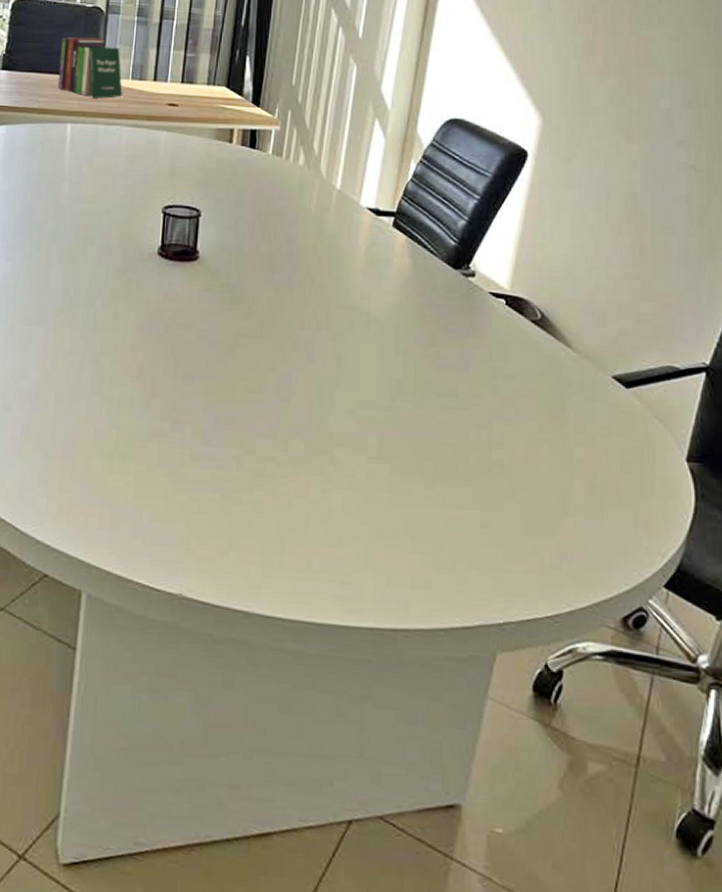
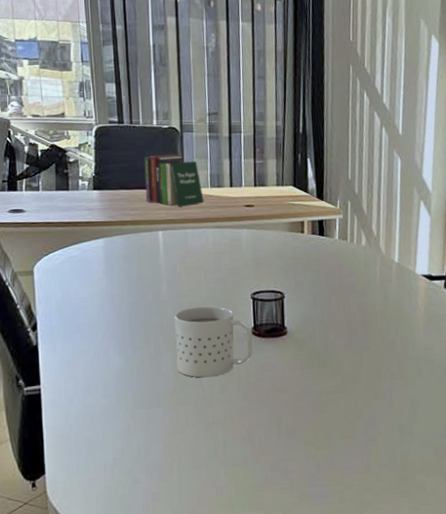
mug: none [67,215,159,299] -> present [174,306,253,378]

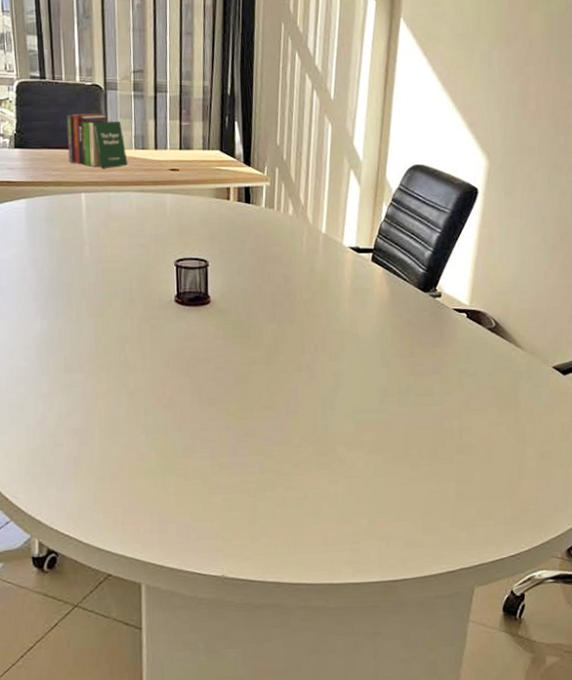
mug: present [174,306,253,378] -> none [96,272,176,344]

